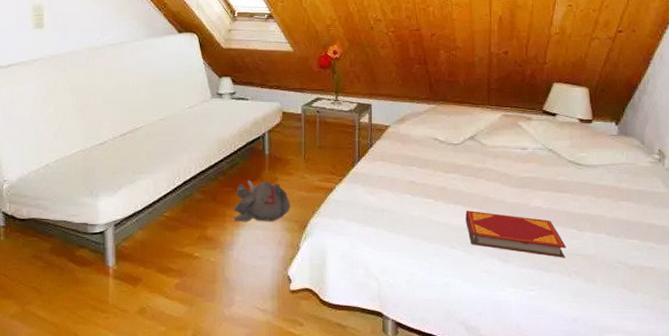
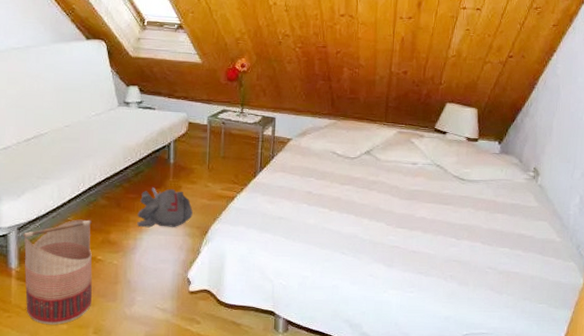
basket: none [119,214,190,327] -> present [22,219,92,325]
hardback book: present [465,210,566,258] -> none [356,220,445,264]

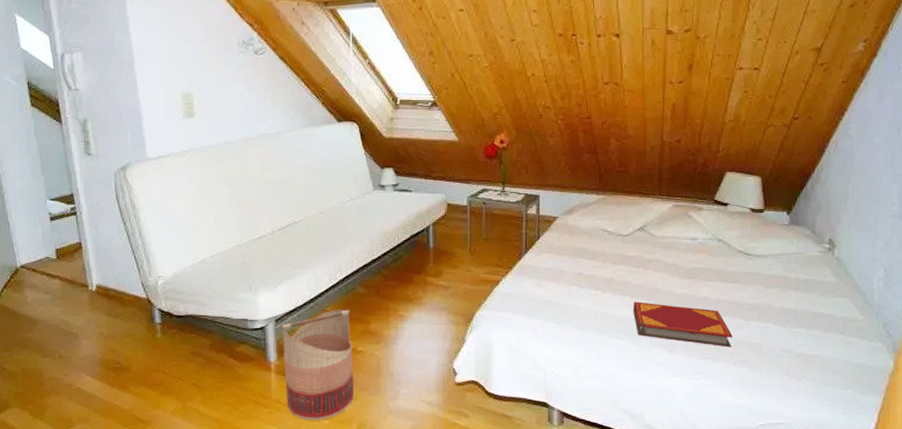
plush toy: present [137,188,193,228] -> none [398,274,456,316]
hardback book: none [356,220,445,264] -> present [633,302,733,348]

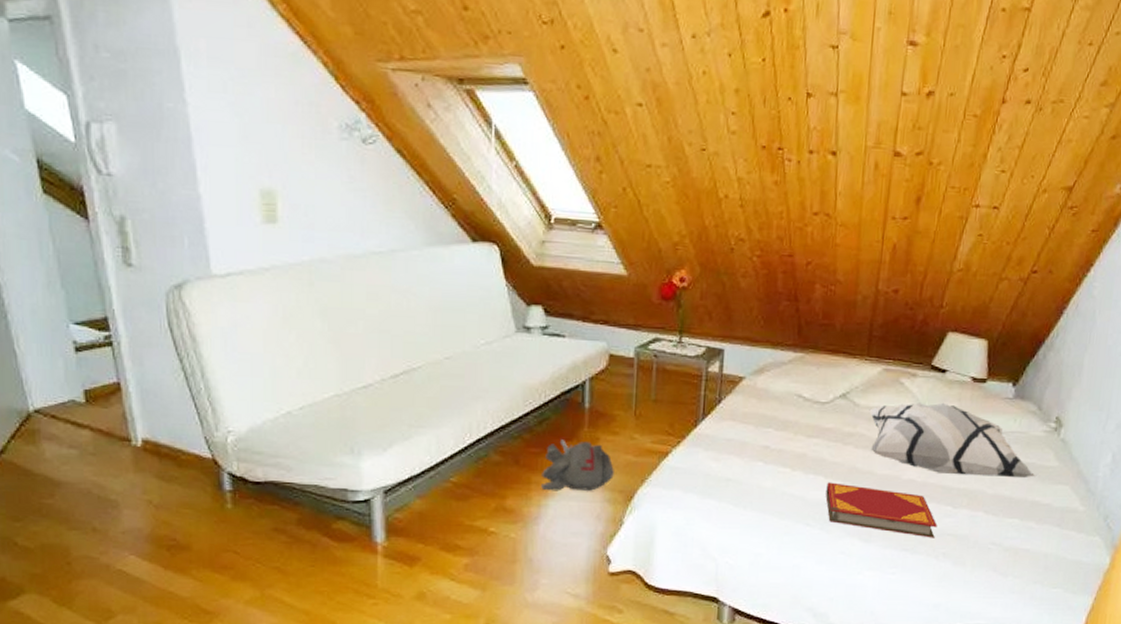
basket: present [280,309,354,420] -> none [390,480,483,614]
plush toy: none [398,274,456,316] -> present [541,440,614,491]
decorative pillow: none [664,231,816,292] -> present [869,402,1036,478]

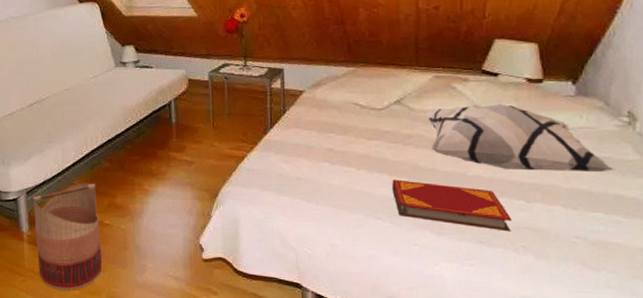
basket: none [390,480,483,614] -> present [31,183,102,291]
plush toy: present [541,440,614,491] -> none [142,149,200,191]

